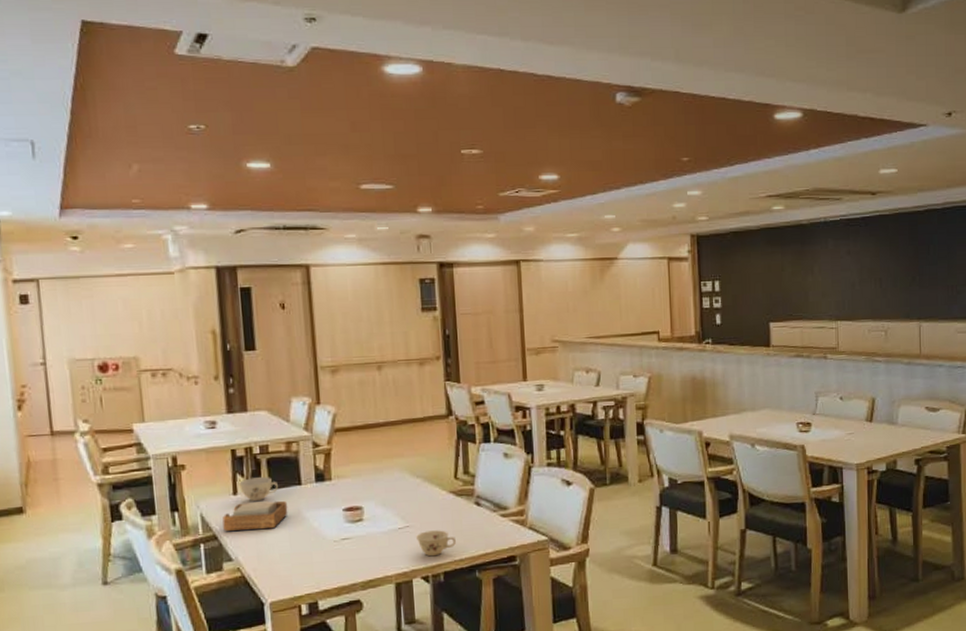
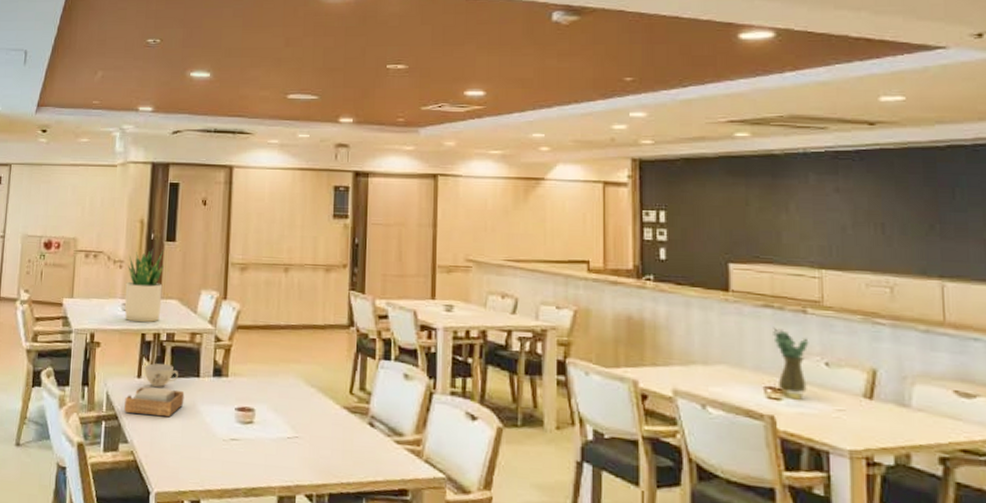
planter: none [204,359,250,439] -> present [124,249,165,323]
teacup: present [416,530,456,557] -> none [304,445,345,475]
vase: none [803,372,829,431] -> present [773,327,809,401]

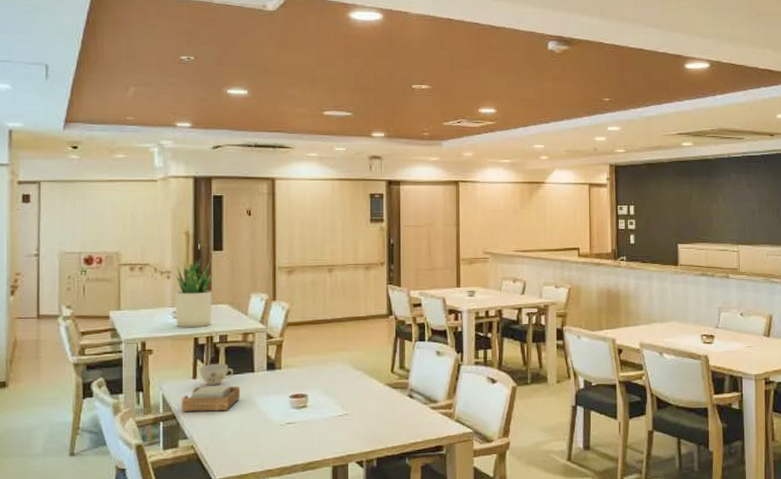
vase: present [773,327,809,401] -> none [707,290,730,343]

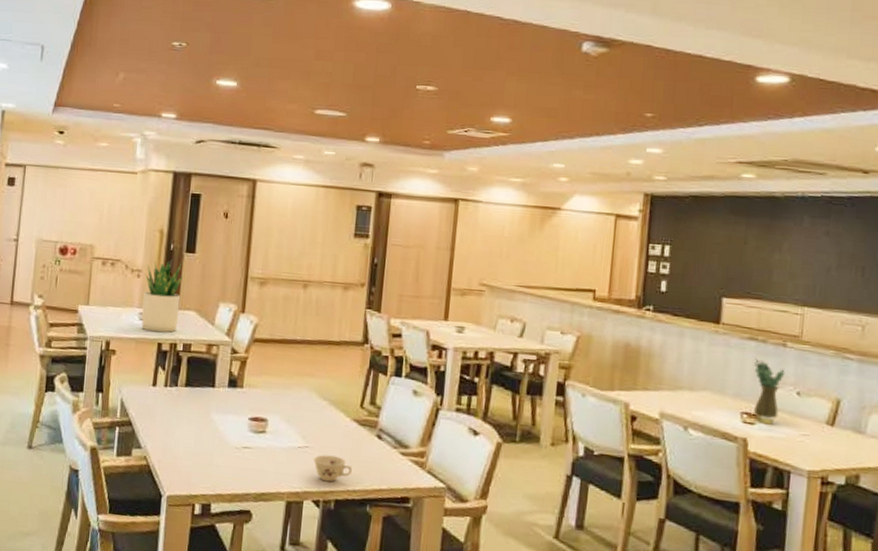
napkin holder: present [182,385,241,412] -> none [138,395,199,425]
teacup: present [199,363,233,385] -> none [159,372,194,396]
teacup: none [354,419,389,443] -> present [314,454,352,482]
vase: none [707,290,730,343] -> present [753,358,785,426]

